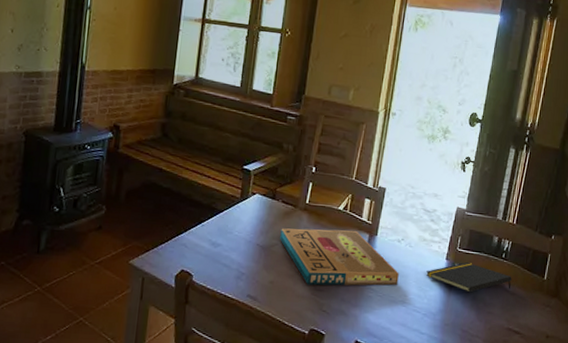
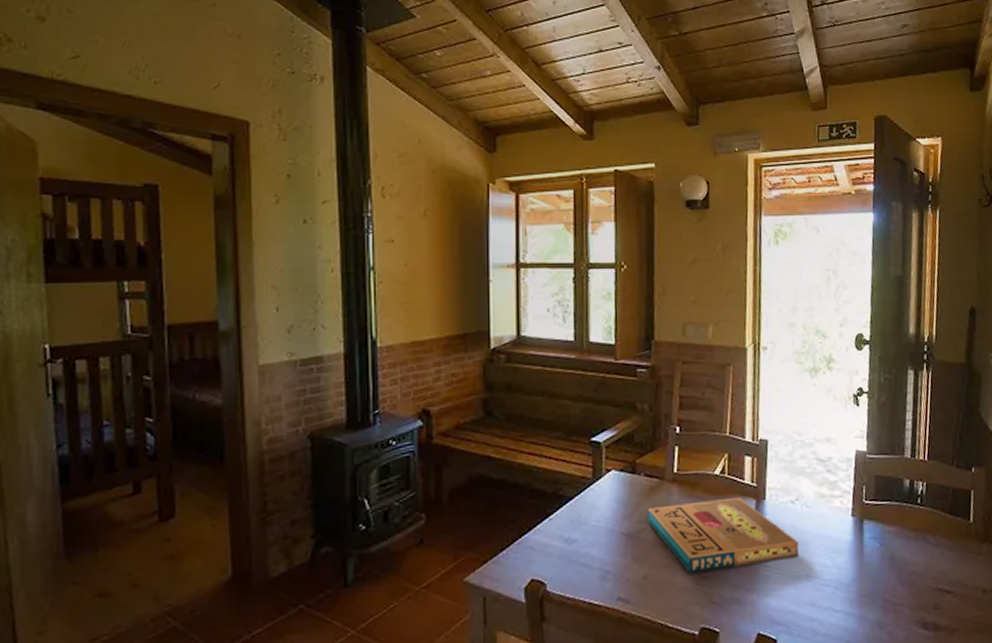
notepad: present [426,262,512,293] -> none [831,516,934,552]

